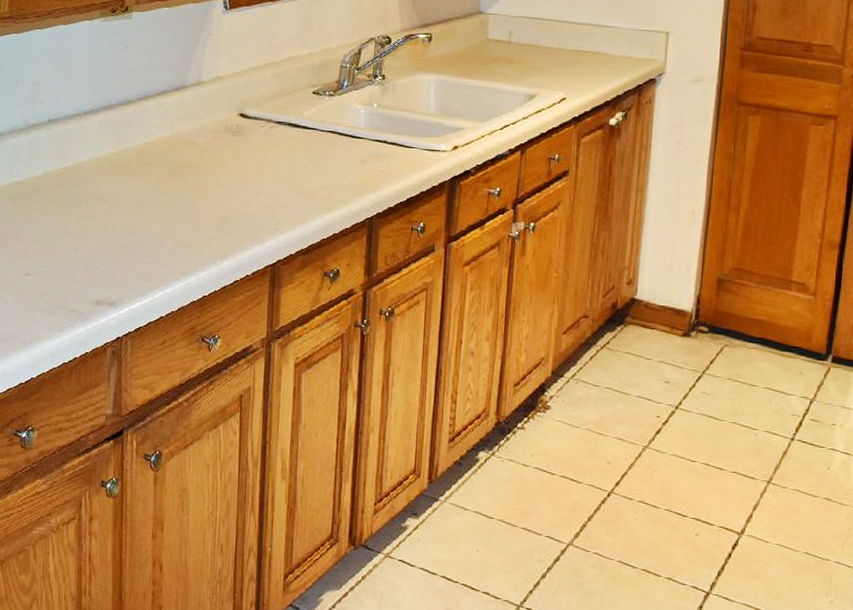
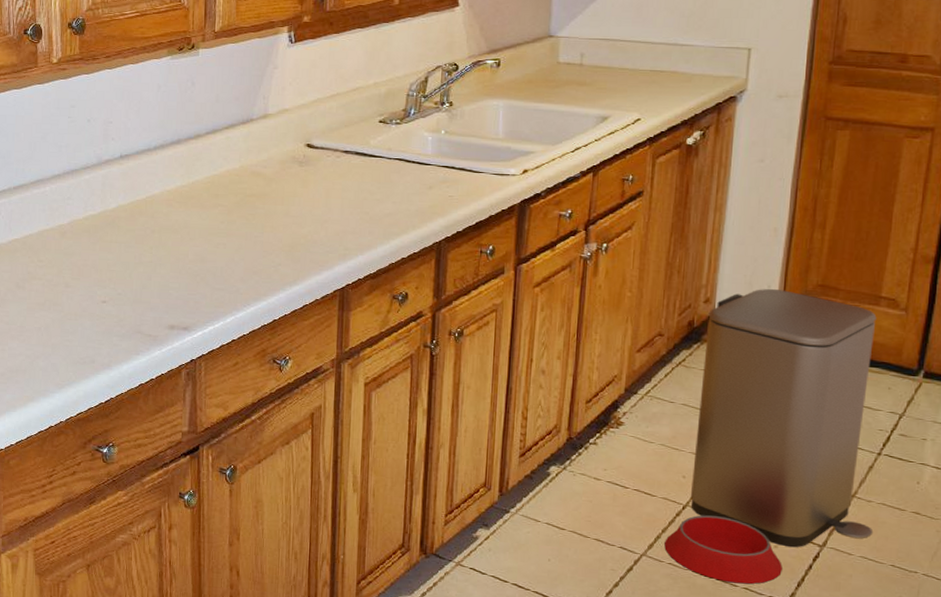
pet bowl: none [590,502,703,574] -> present [664,515,782,584]
pedal bin: none [615,271,788,535] -> present [691,288,877,547]

